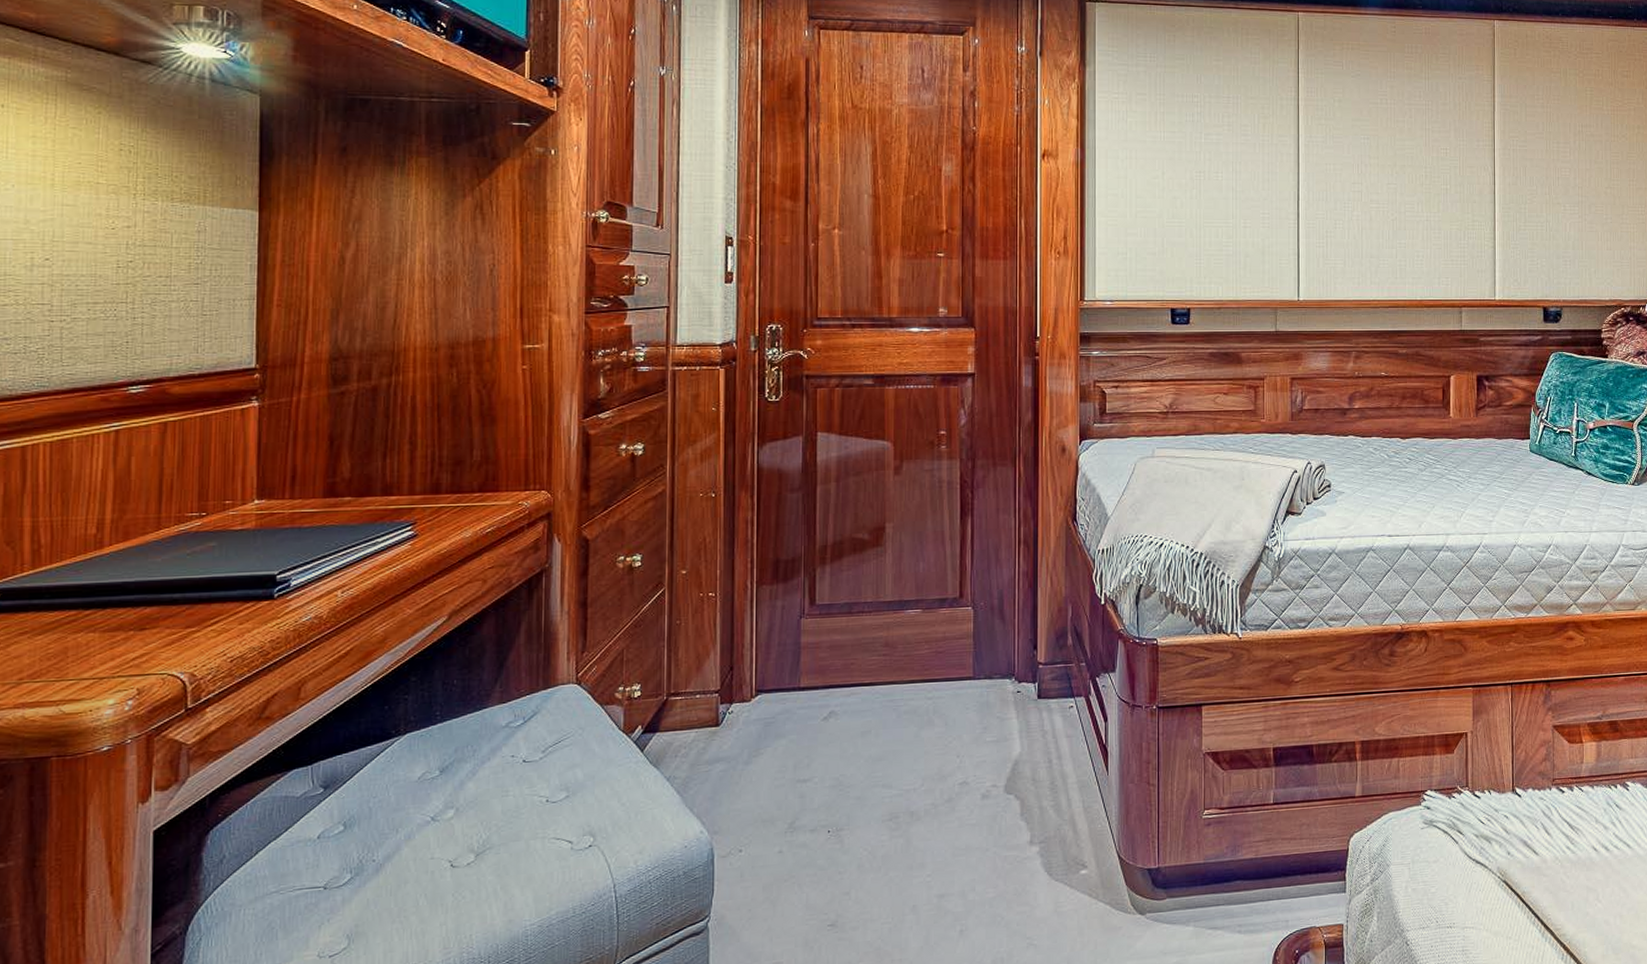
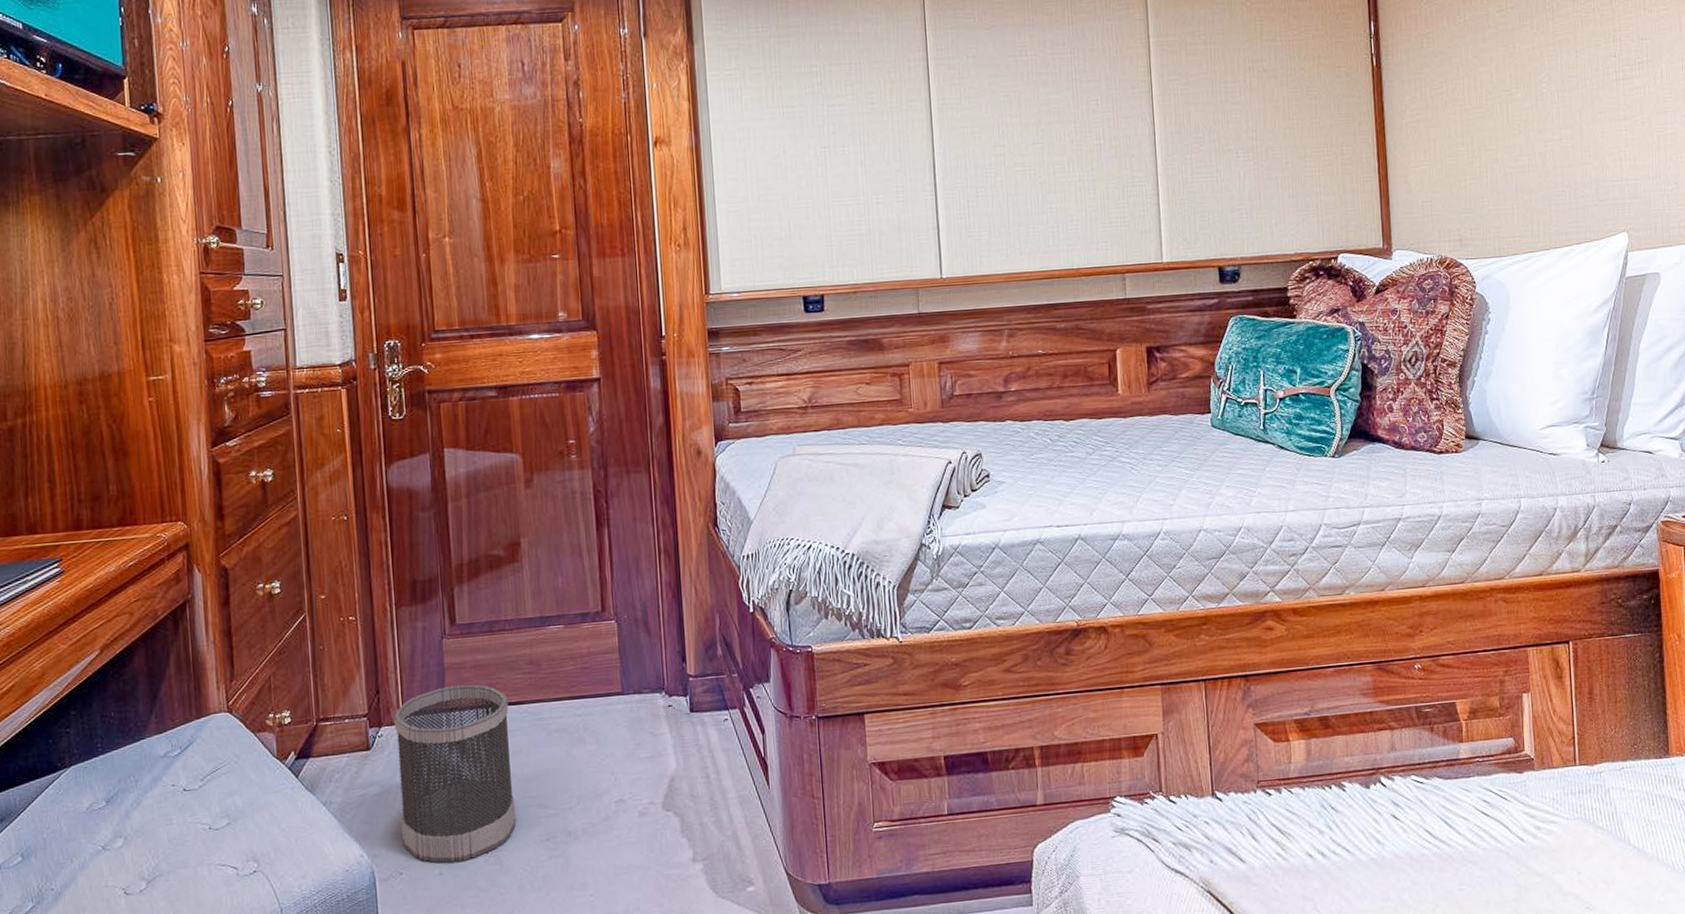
wastebasket: none [744,664,861,841] -> present [394,684,517,863]

